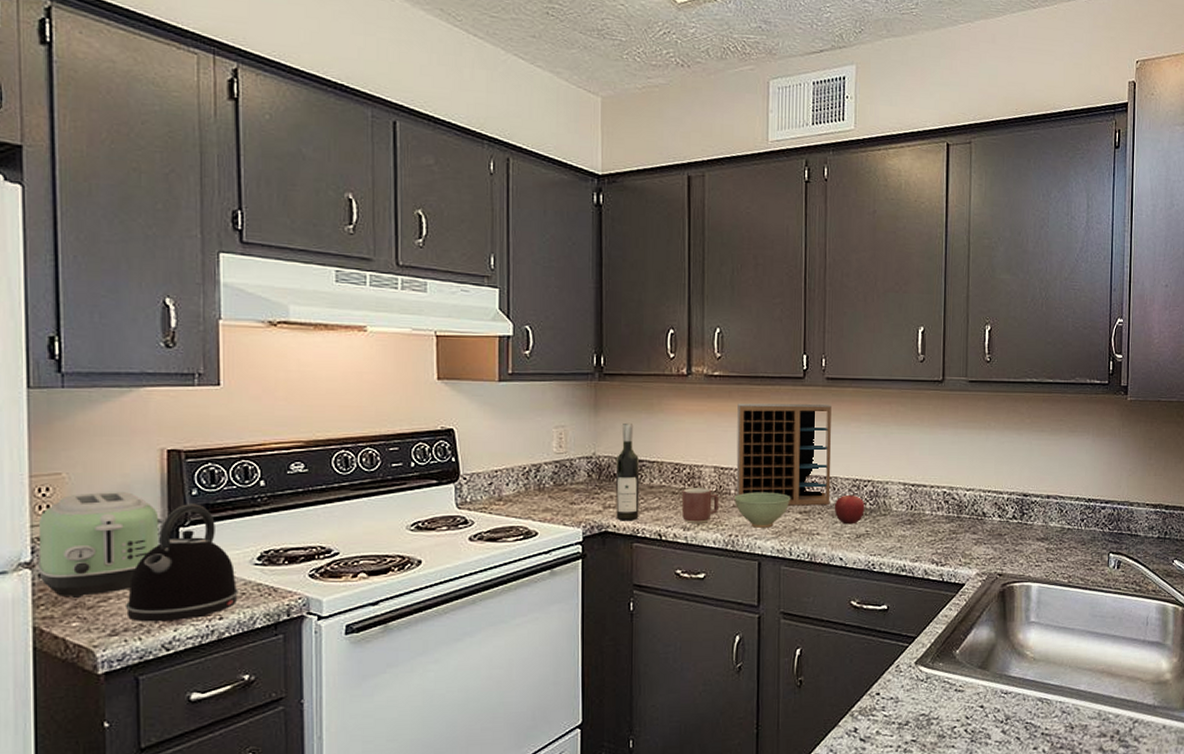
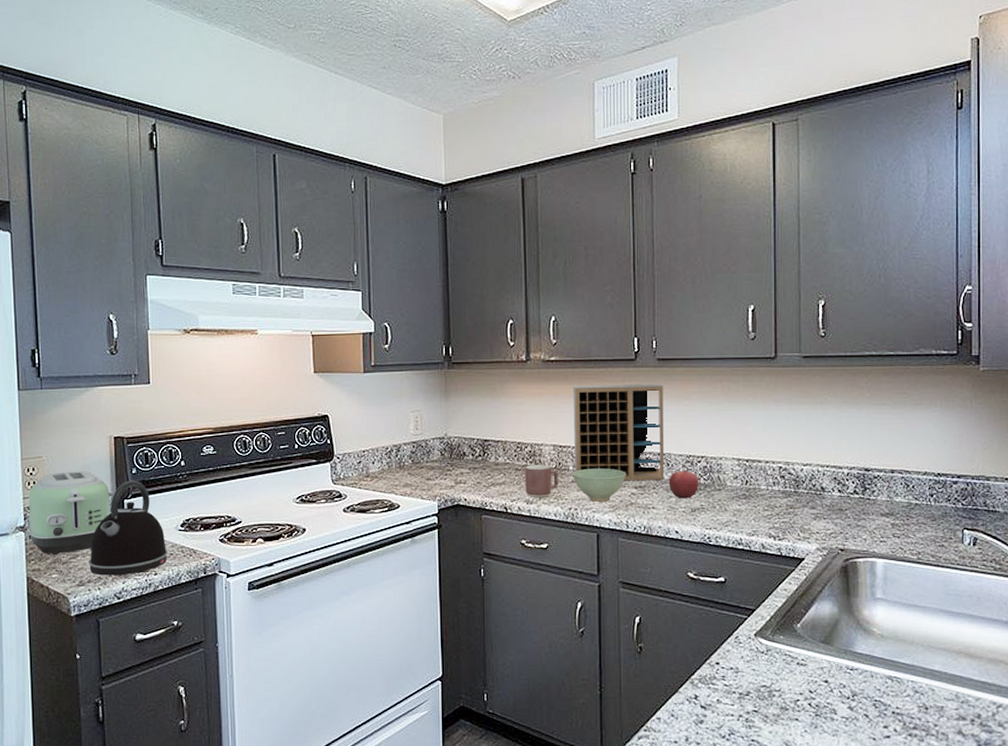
bottle: present [616,422,640,521] -> none [465,406,487,495]

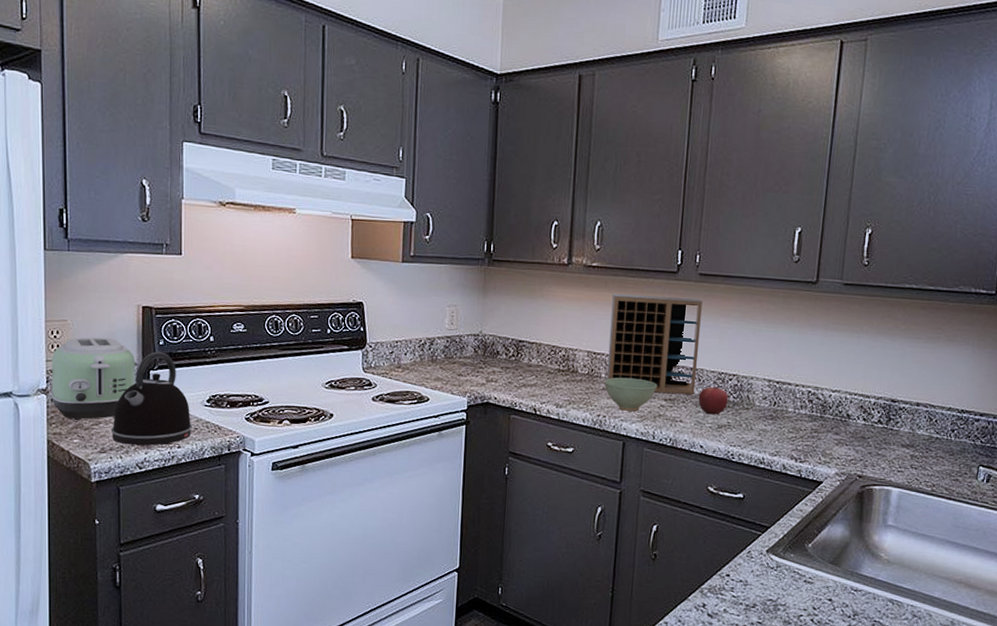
mug: present [524,465,558,497] -> none [555,369,590,402]

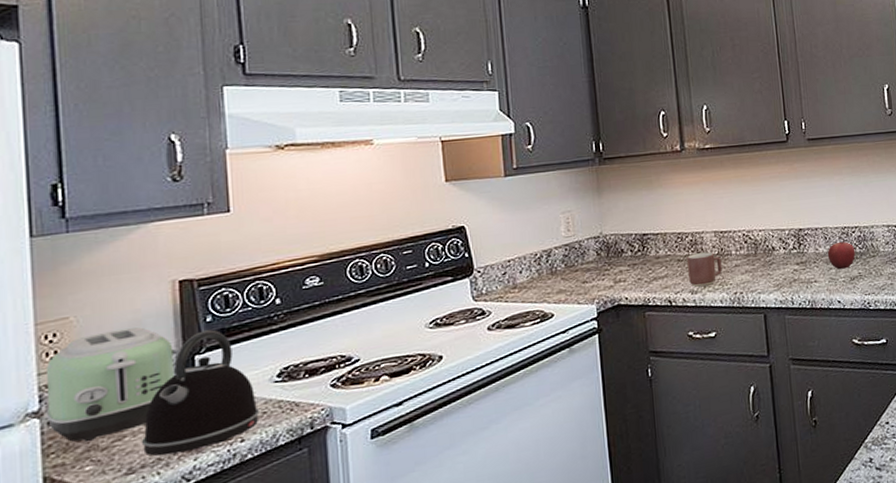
mug: none [555,369,590,402] -> present [686,252,722,287]
bowl: present [604,377,658,412] -> none [735,248,788,283]
wine rack: present [606,293,703,395] -> none [730,162,824,259]

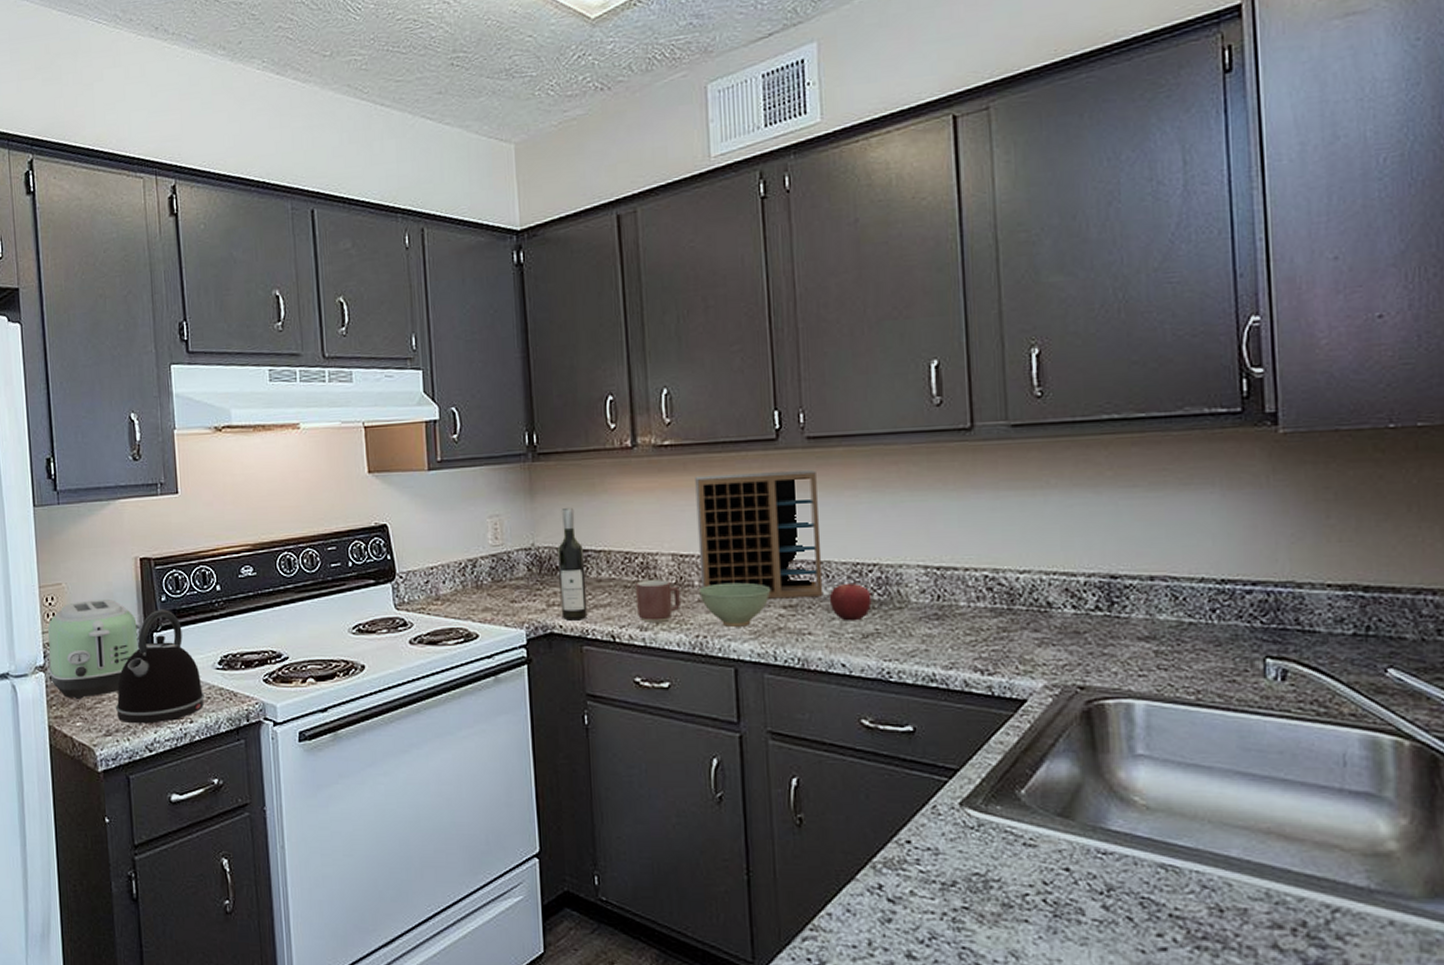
bottle: none [622,200,649,293] -> present [558,507,588,621]
wine rack: none [730,162,824,259] -> present [695,469,824,599]
bowl: none [735,248,788,283] -> present [699,582,771,627]

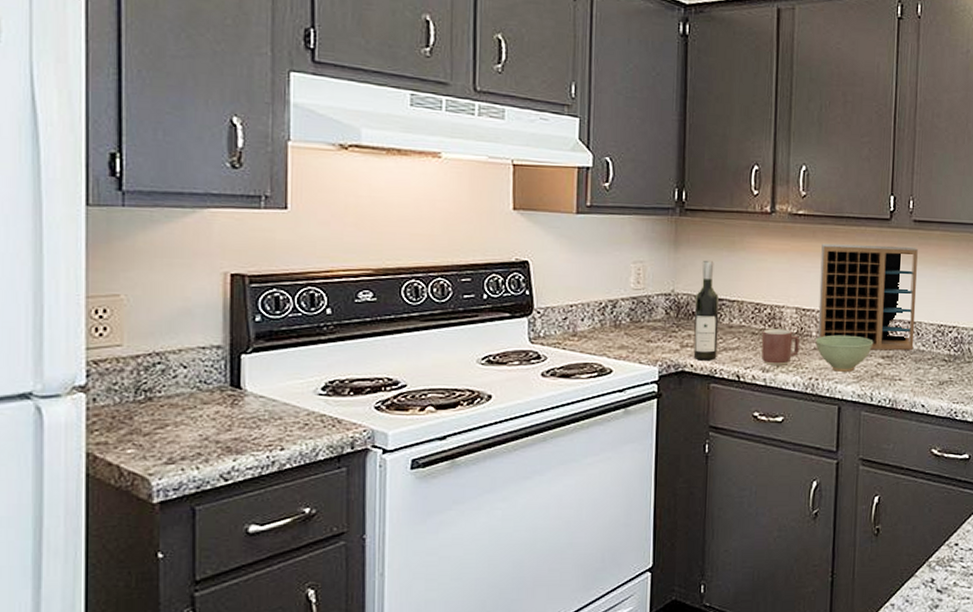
toaster: present [47,600,139,700] -> none [91,315,220,425]
kettle: present [115,609,204,724] -> none [182,330,301,451]
fruit: present [829,581,872,621] -> none [917,339,949,371]

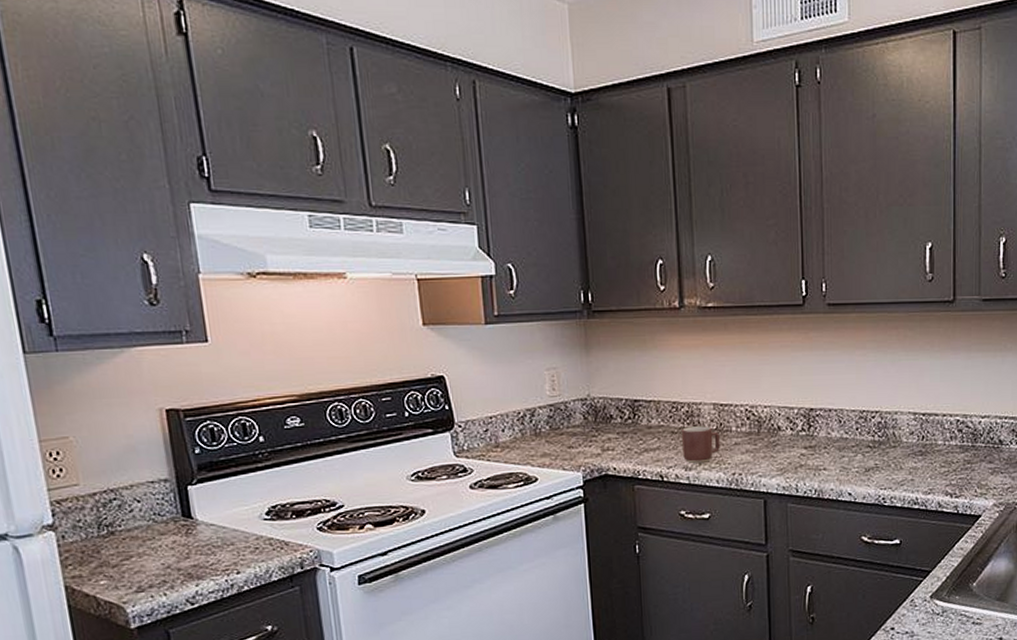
bottle: present [693,260,720,361] -> none [612,361,639,464]
bowl: present [815,335,874,372] -> none [736,427,795,465]
wine rack: present [817,243,918,351] -> none [734,331,836,441]

